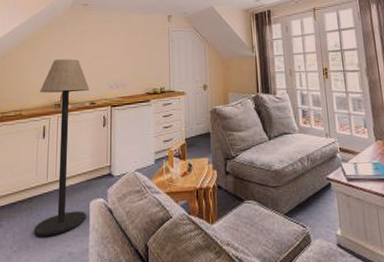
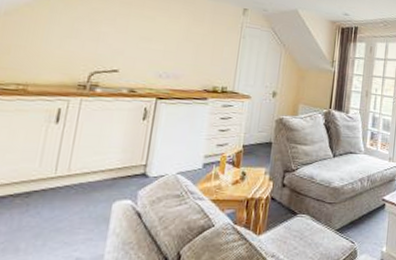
floor lamp: present [34,59,90,236] -> none [29,30,131,237]

